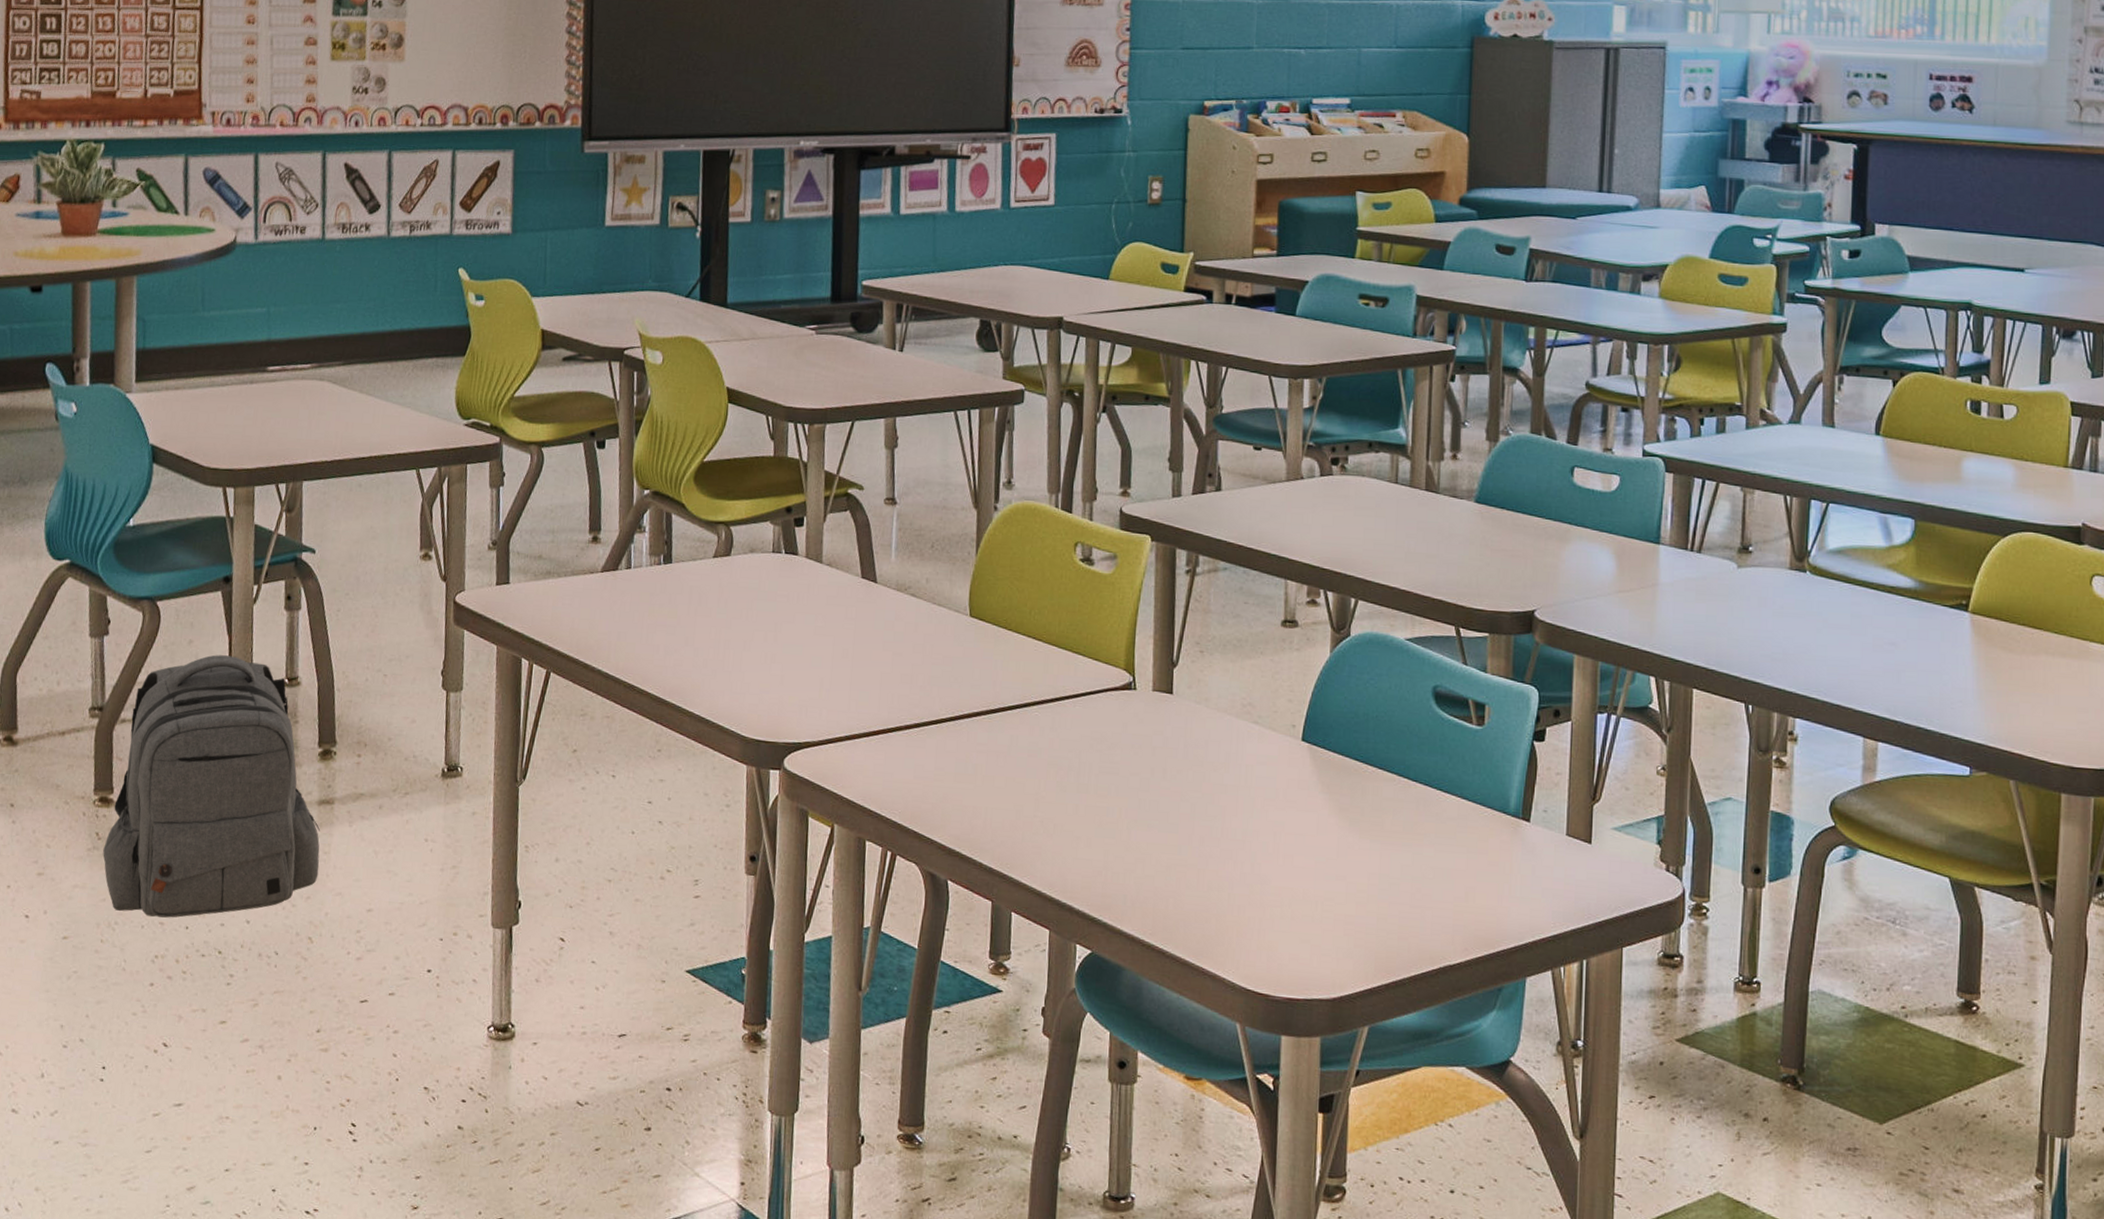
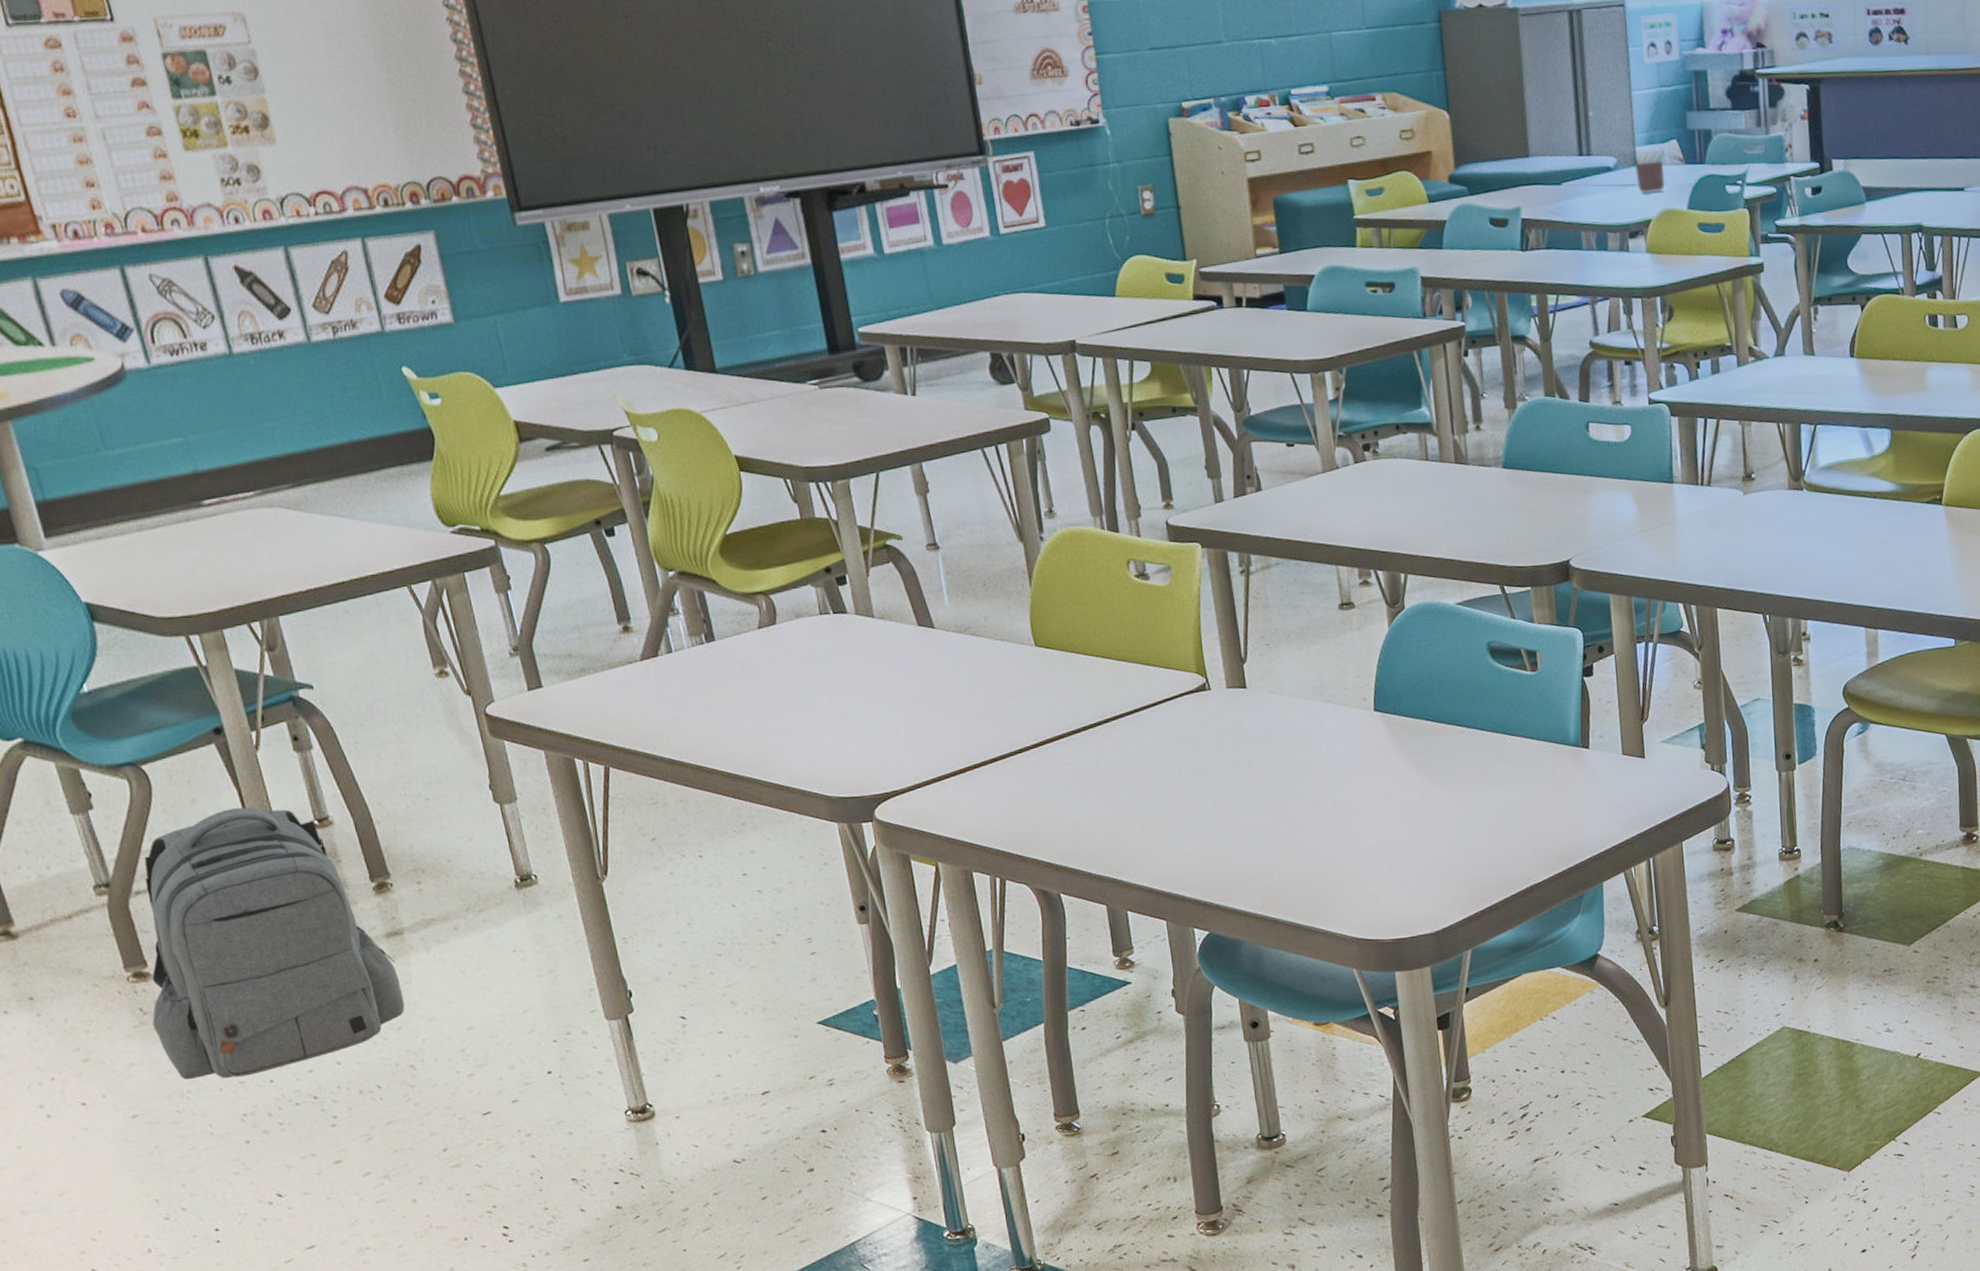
mug: none [1657,203,1688,238] -> present [1635,160,1665,194]

